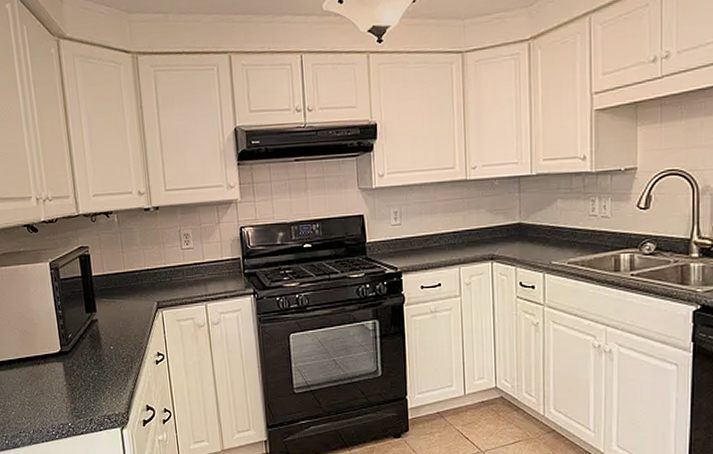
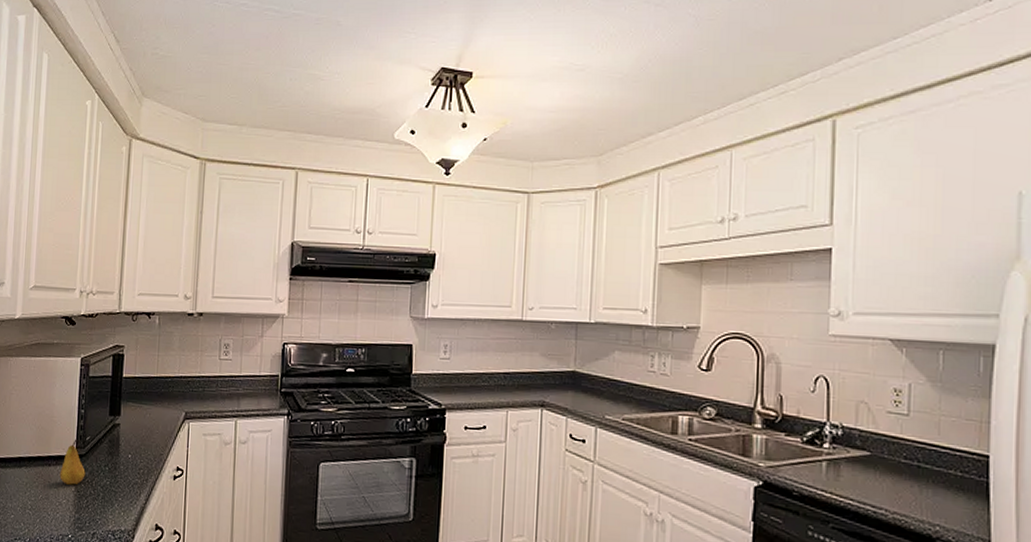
fruit: none [49,338,74,379] -> present [59,439,86,485]

